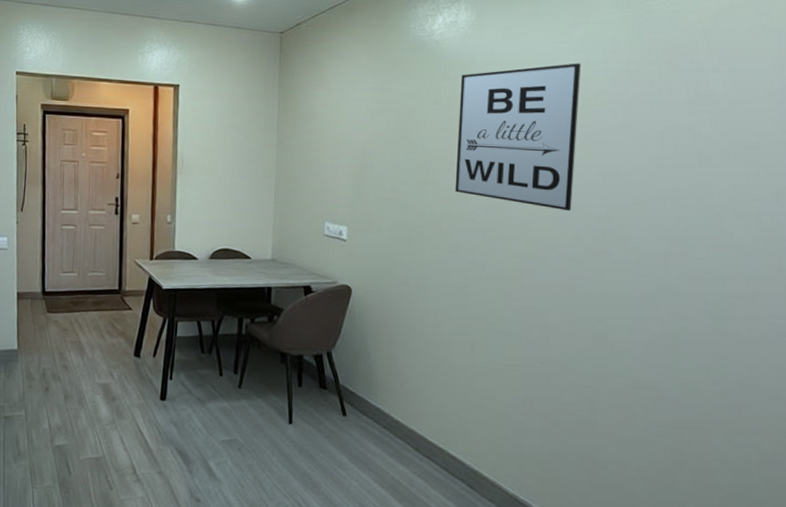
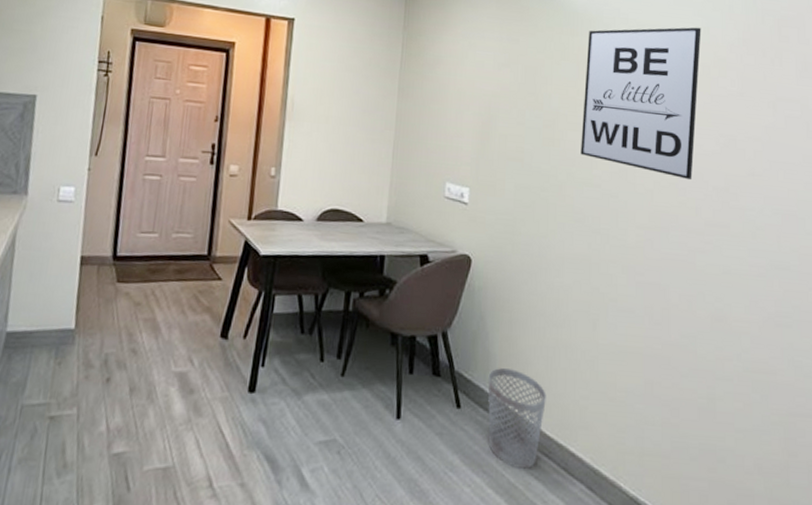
wastebasket: none [371,382,427,468] -> present [488,368,546,469]

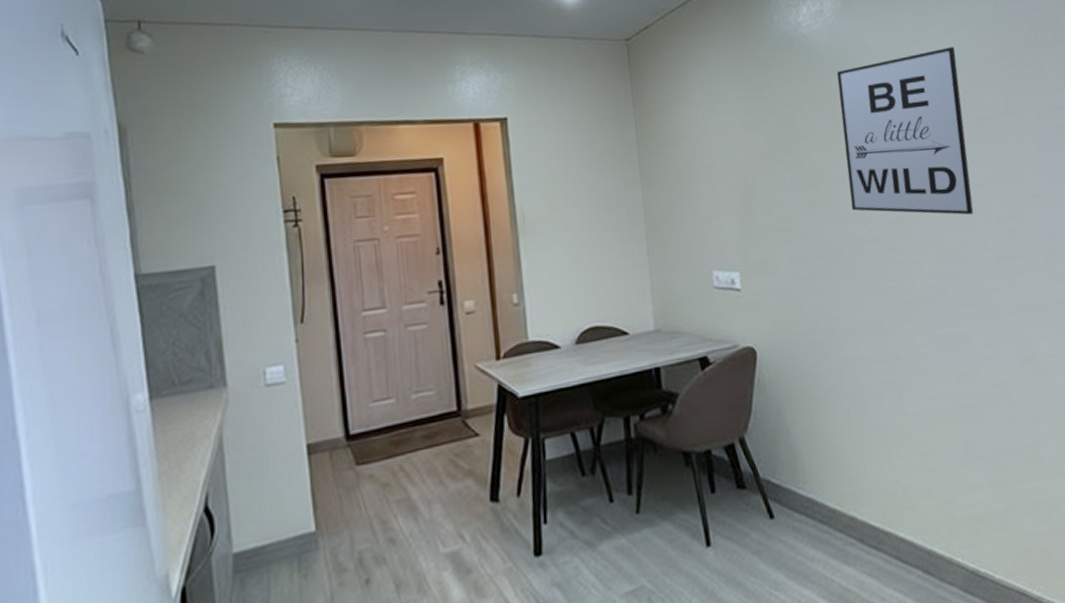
wastebasket: present [488,368,546,469] -> none [797,462,866,570]

